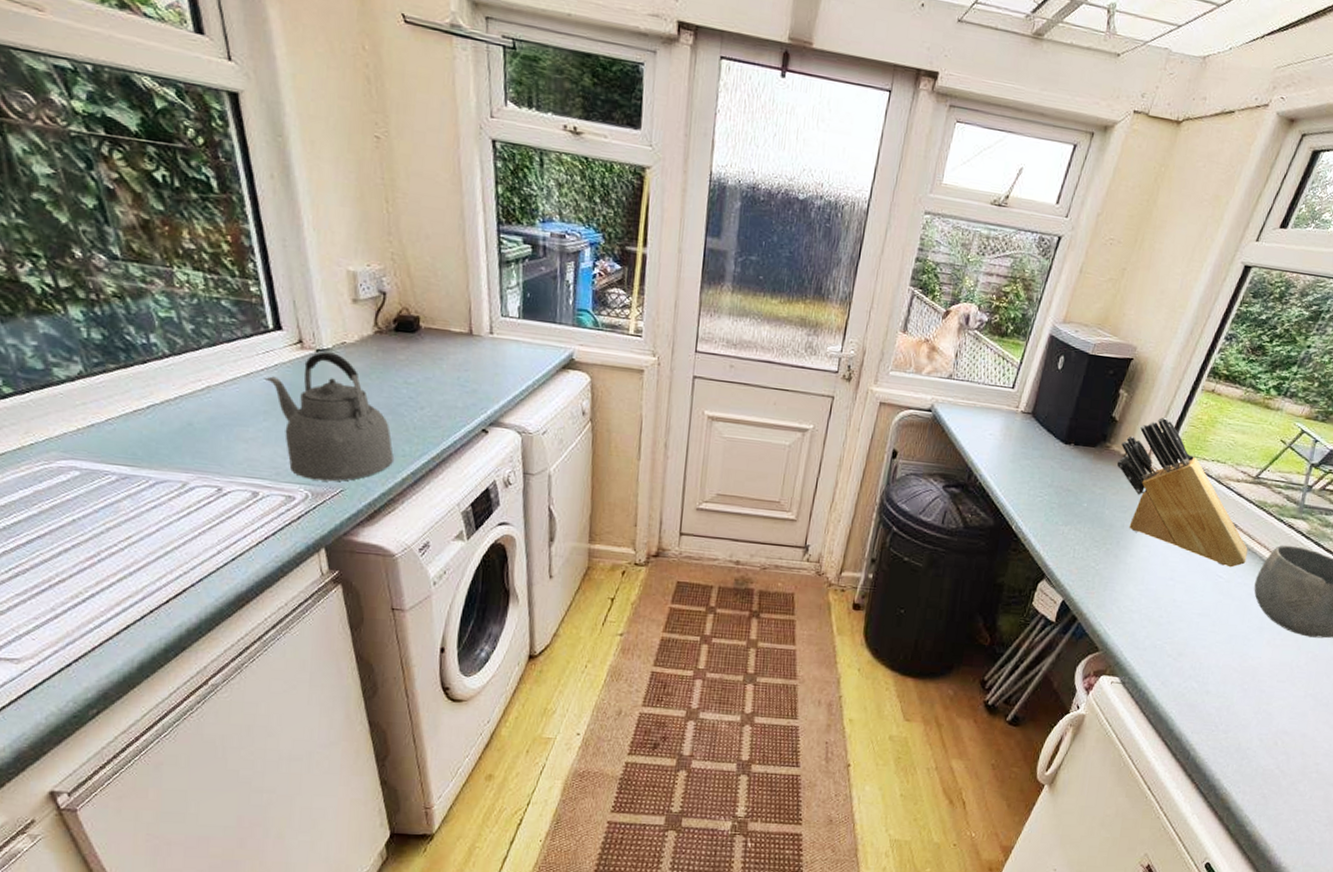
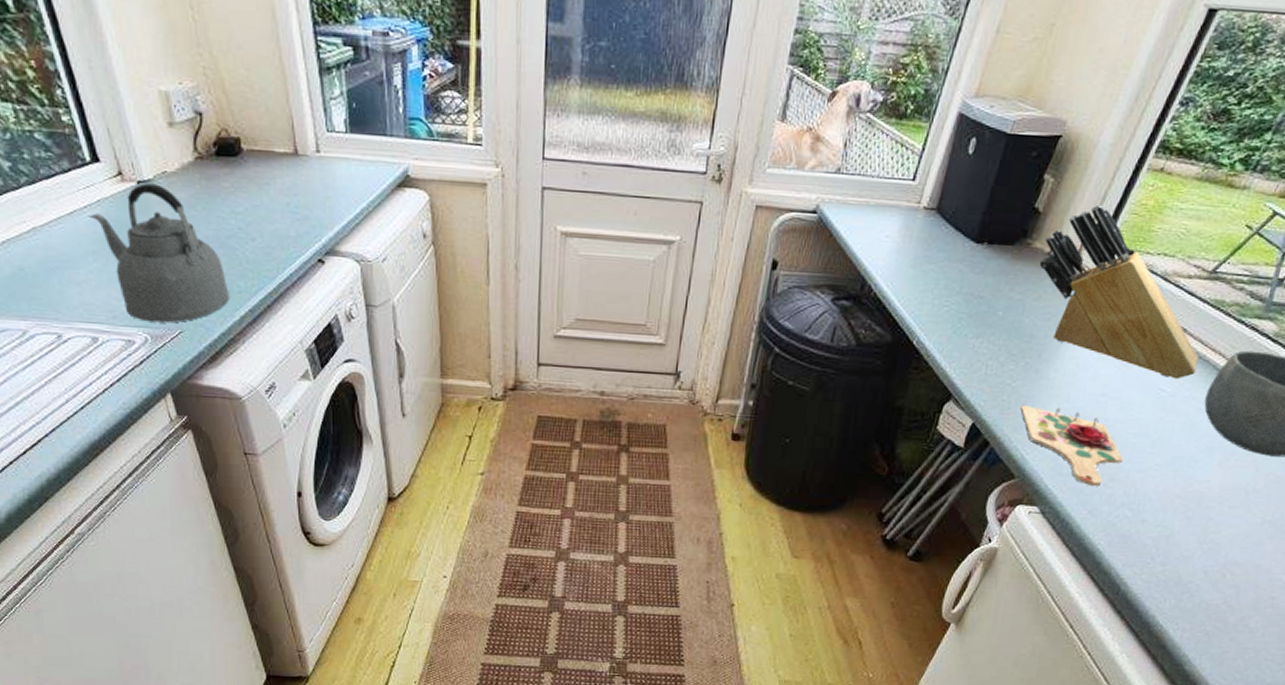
cutting board: none [1103,585,1189,660] -> present [1020,405,1123,486]

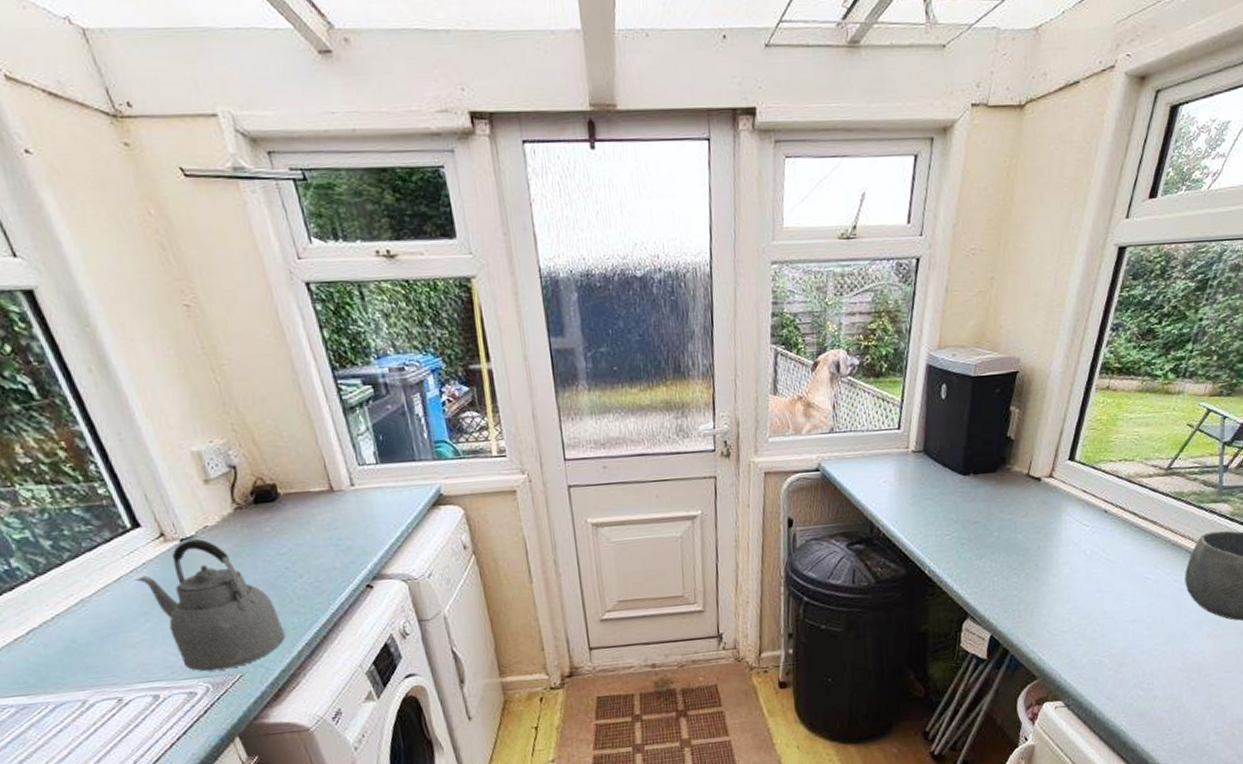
cutting board: present [1020,405,1123,486] -> none [1030,608,1126,674]
knife block: present [1040,204,1199,380] -> none [1022,425,1172,567]

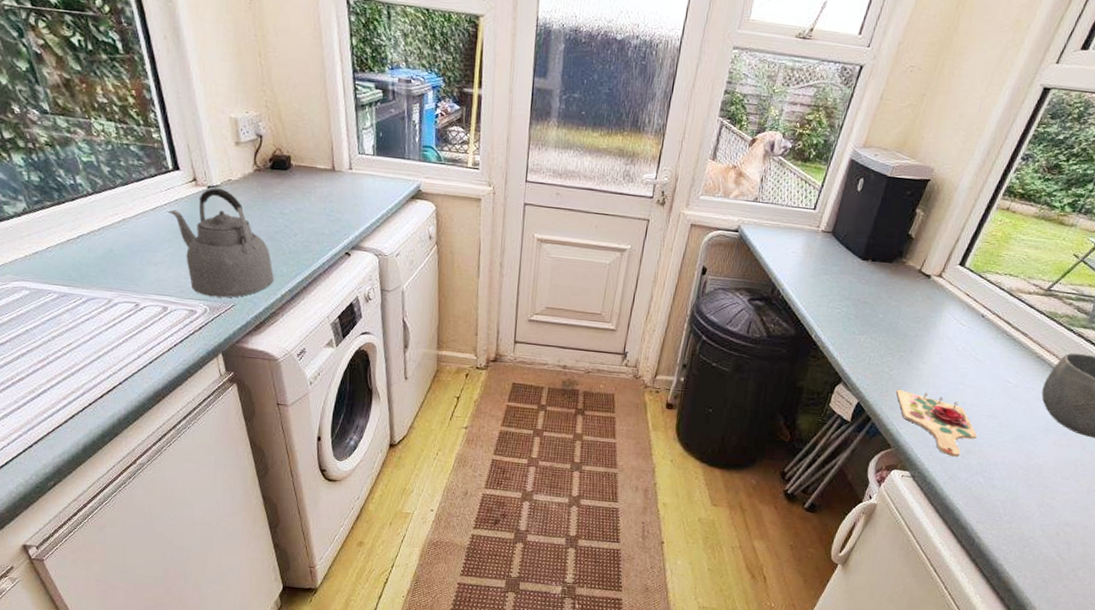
cutting board: none [1030,608,1126,674] -> present [896,389,977,457]

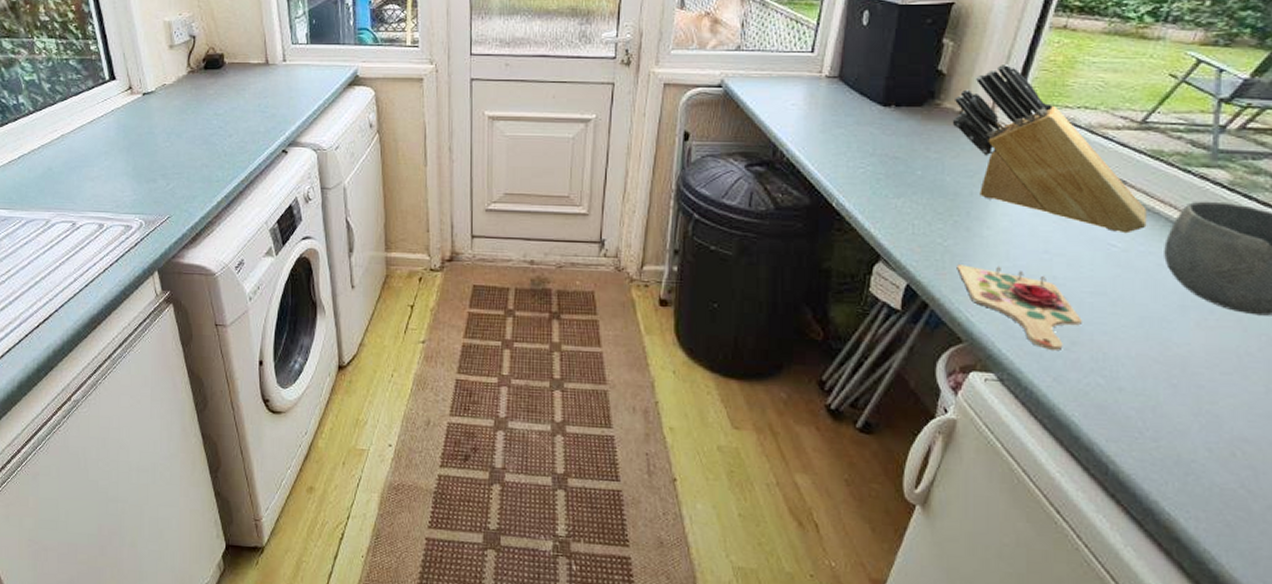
kettle: present [167,188,274,298] -> none [104,94,209,210]
knife block: none [912,234,1037,374] -> present [953,63,1147,234]

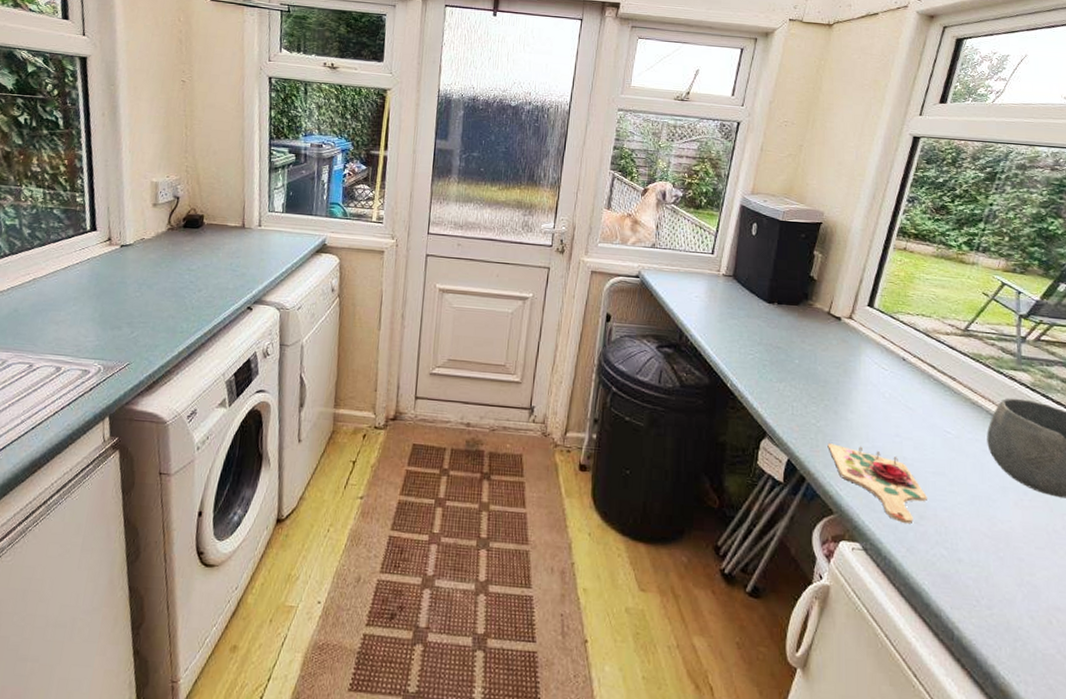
knife block: present [953,63,1147,234] -> none [823,275,973,423]

